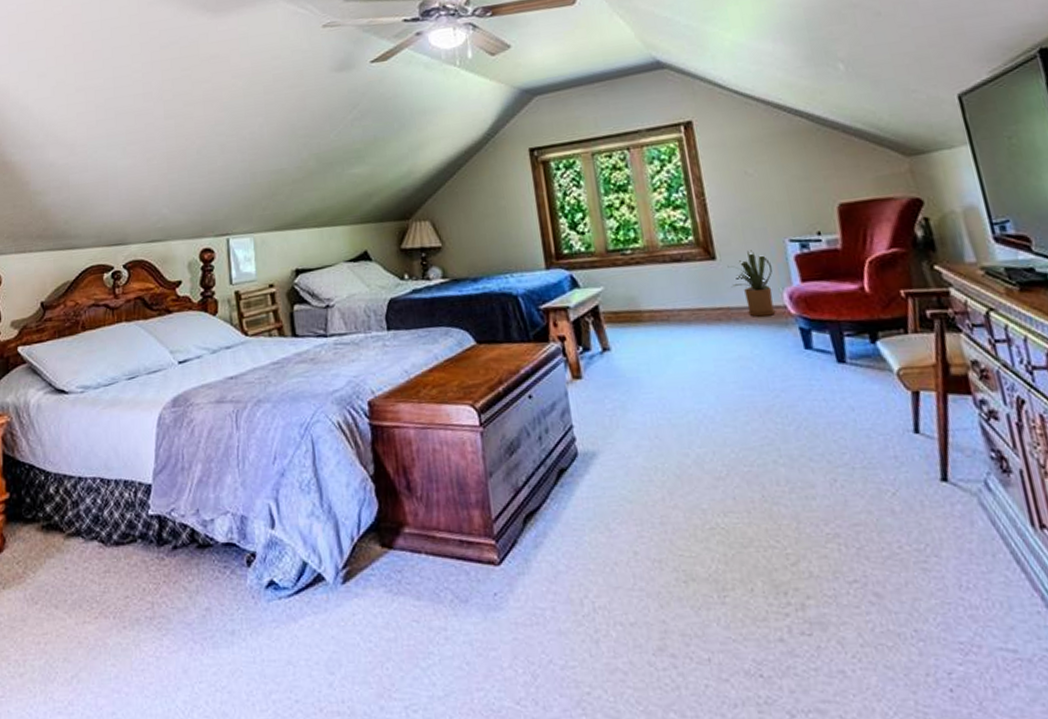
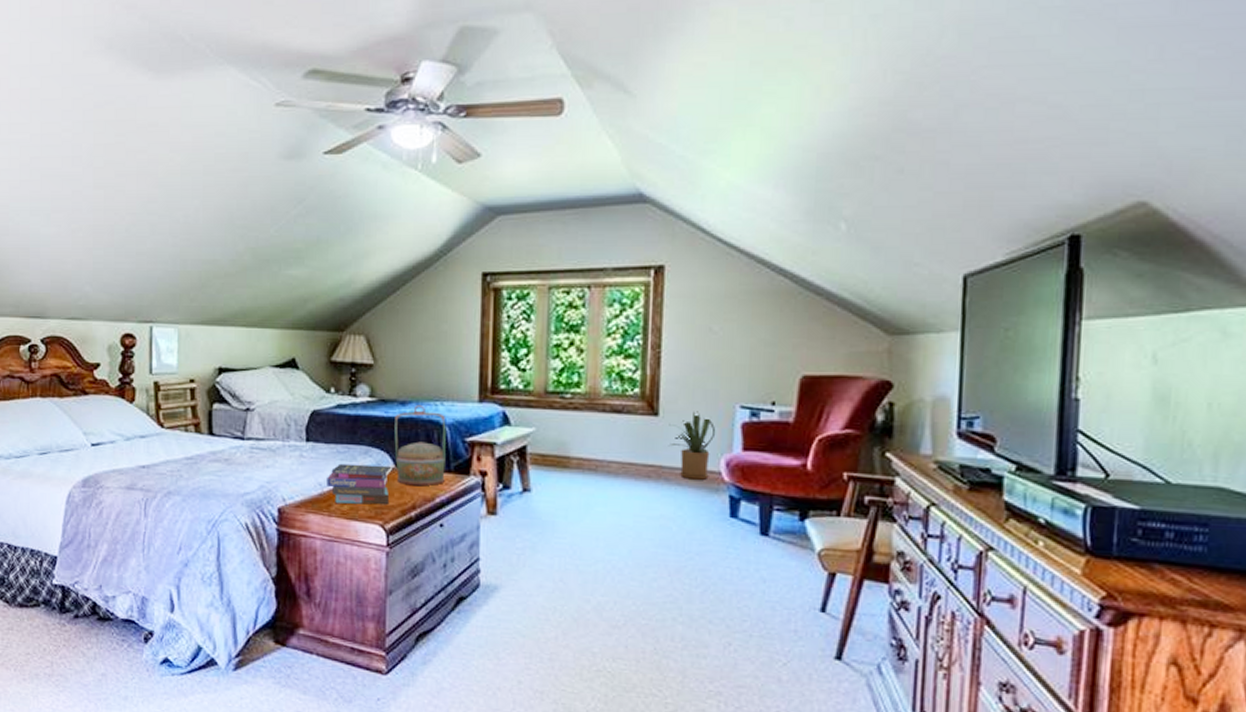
books: none [412,343,476,390] -> present [327,463,392,505]
decorative basket: none [469,278,526,361] -> present [394,404,446,486]

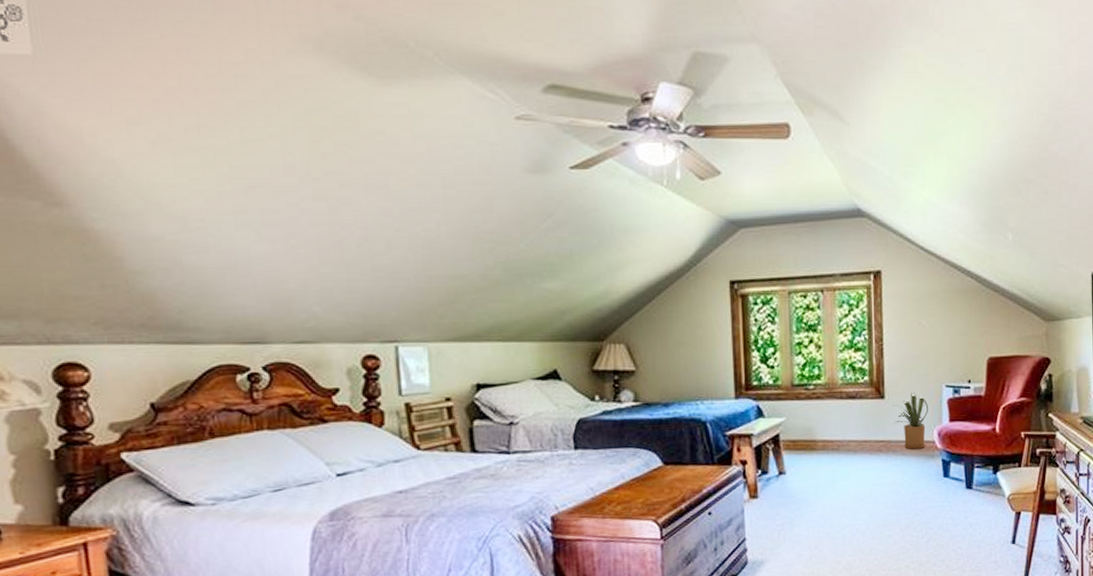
books: present [327,463,392,505] -> none [598,464,661,506]
decorative basket: present [394,404,446,486] -> none [659,404,710,481]

